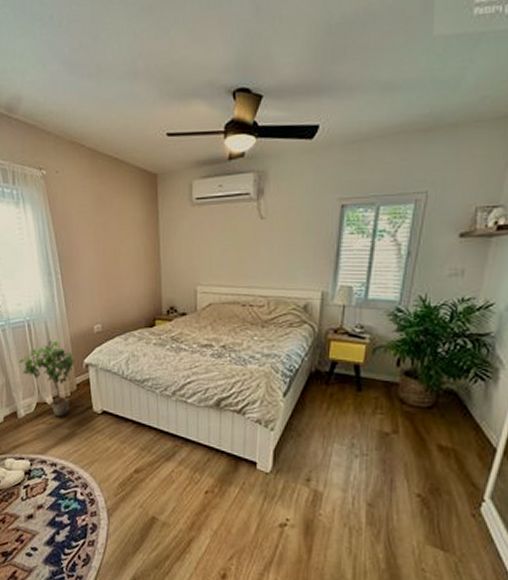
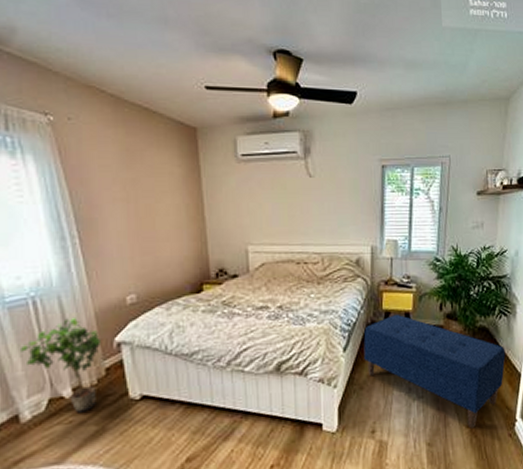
bench: none [304,364,478,499] -> present [363,313,506,429]

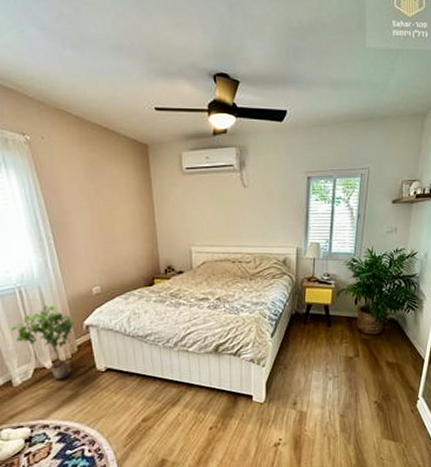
bench: present [363,313,506,429] -> none [288,306,412,404]

